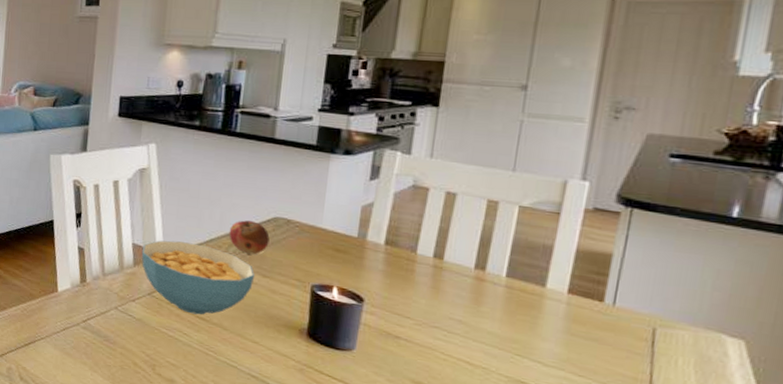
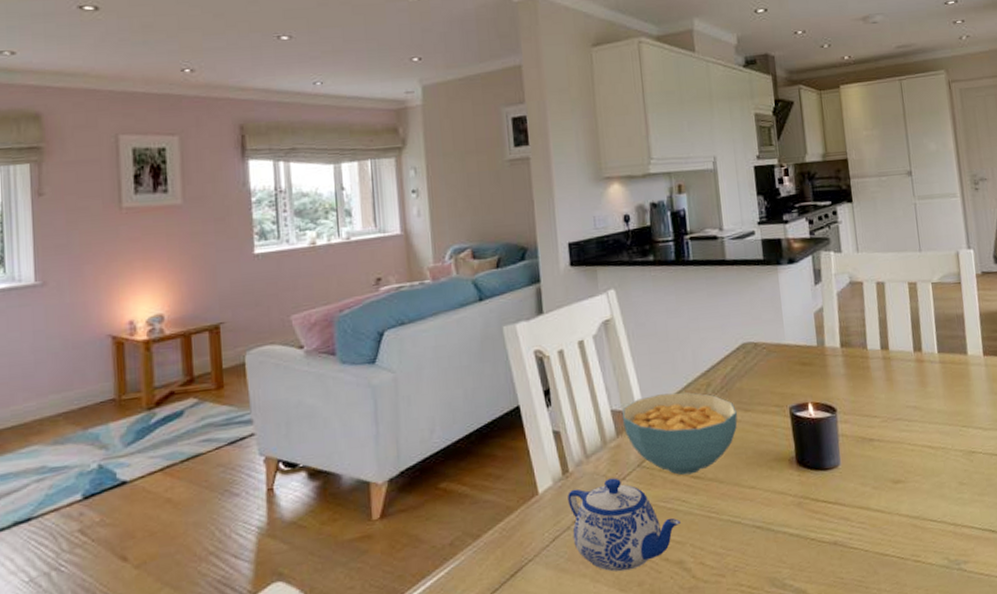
teapot: none [80,296,178,373] -> present [568,477,680,572]
fruit: present [229,220,270,255] -> none [704,353,743,391]

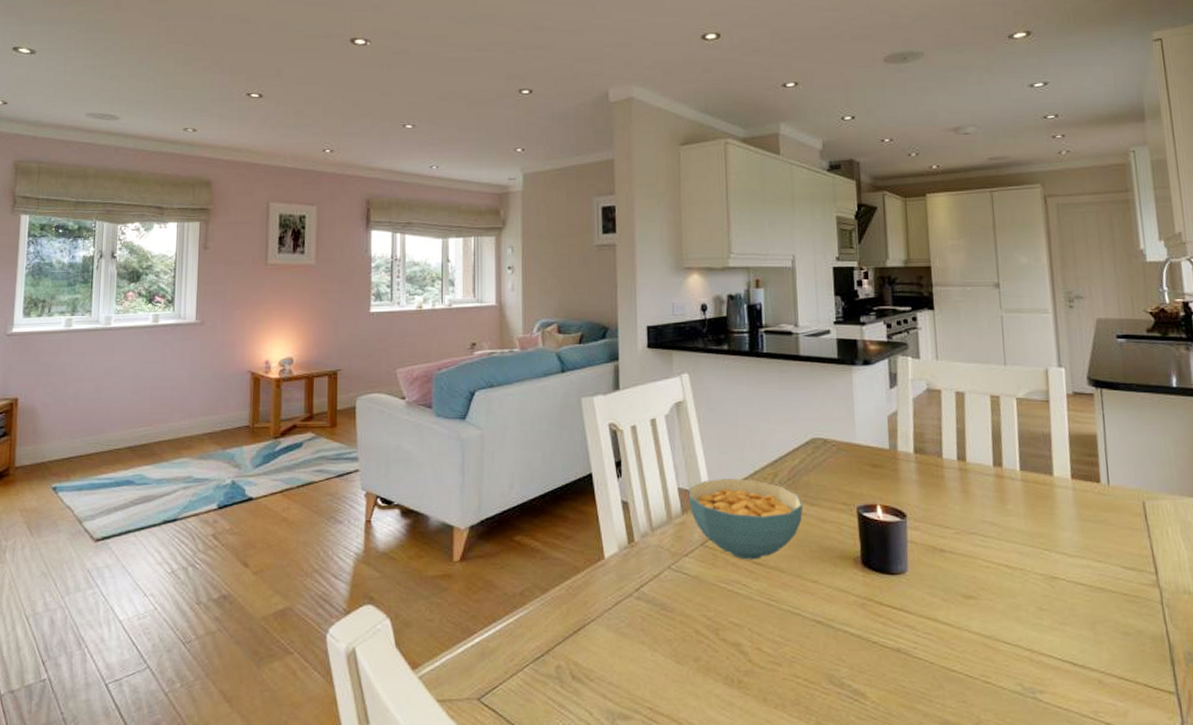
teapot: present [568,477,680,572] -> none [632,553,740,645]

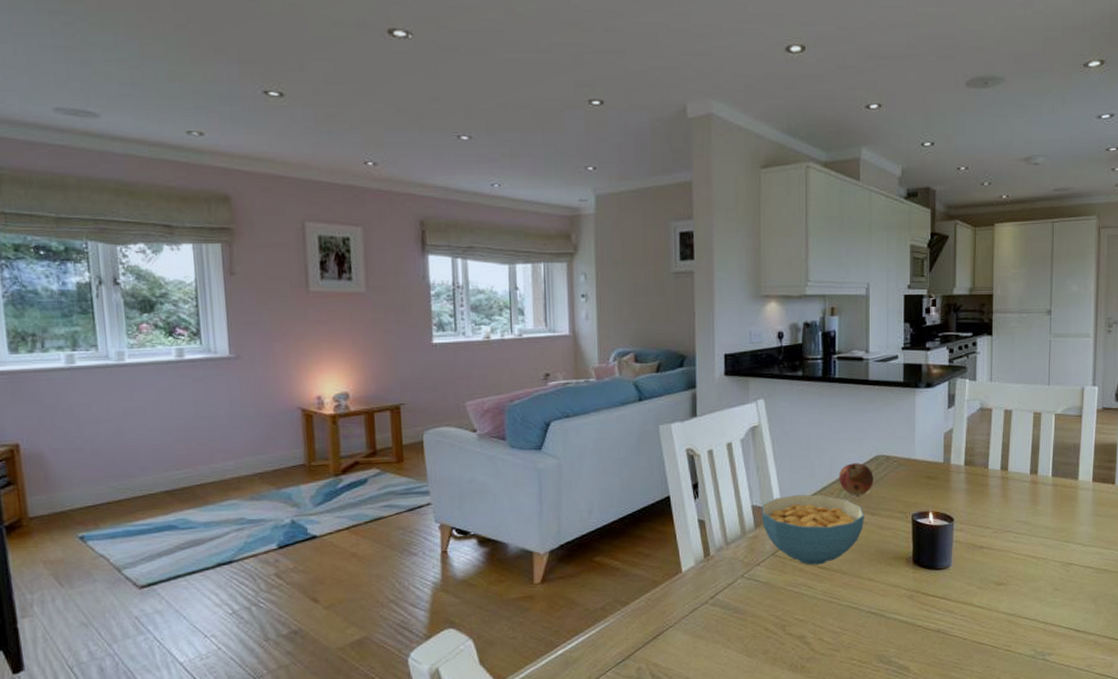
fruit: none [771,446,811,483] -> present [839,463,874,496]

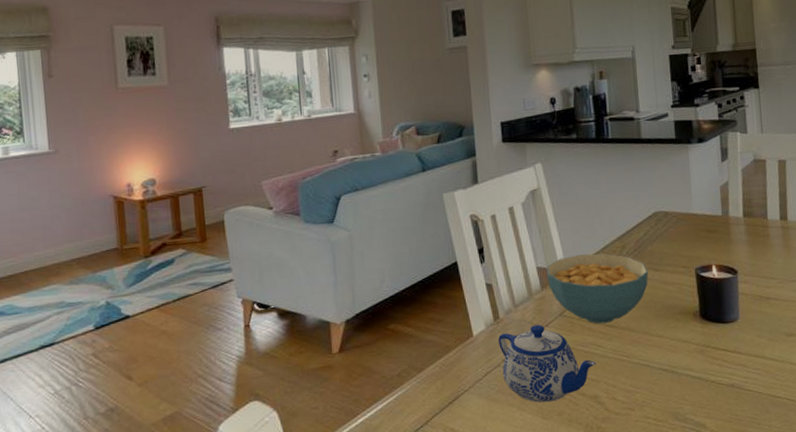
teapot: none [708,563,805,641] -> present [498,324,596,403]
fruit: present [839,463,874,496] -> none [619,220,654,253]

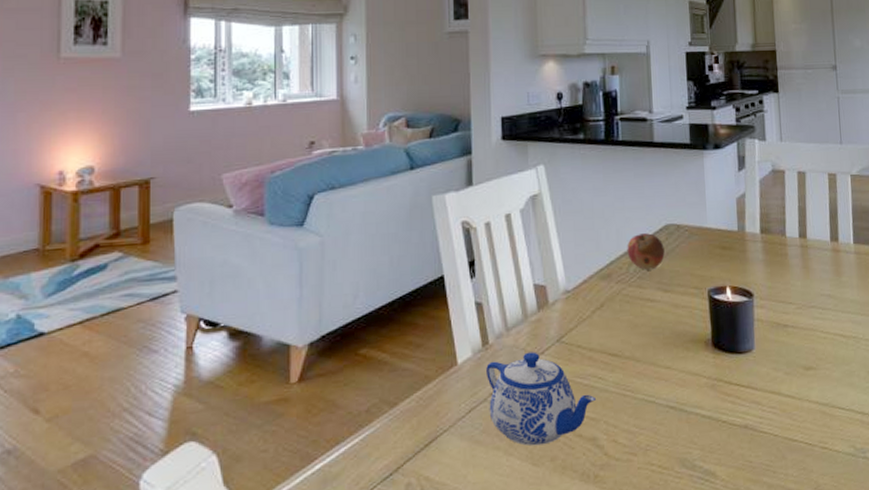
cereal bowl: present [546,253,649,324] -> none [544,270,658,353]
fruit: none [619,220,654,253] -> present [627,233,665,271]

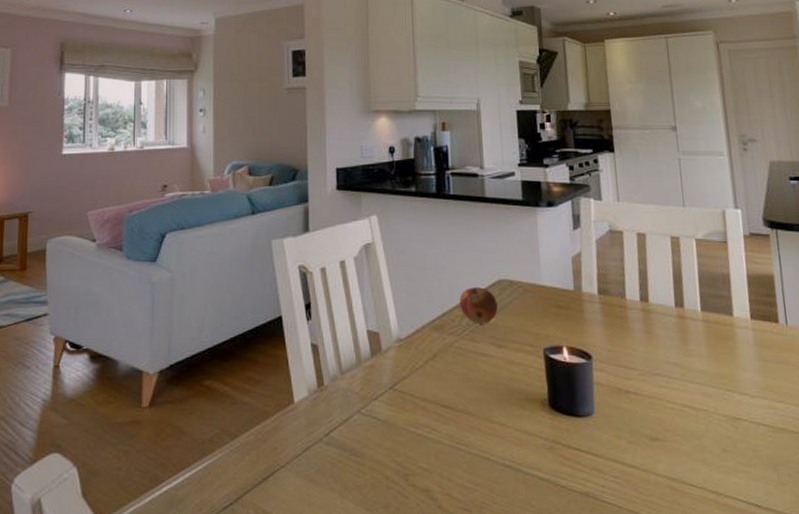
teapot: present [486,352,596,446] -> none [321,397,429,491]

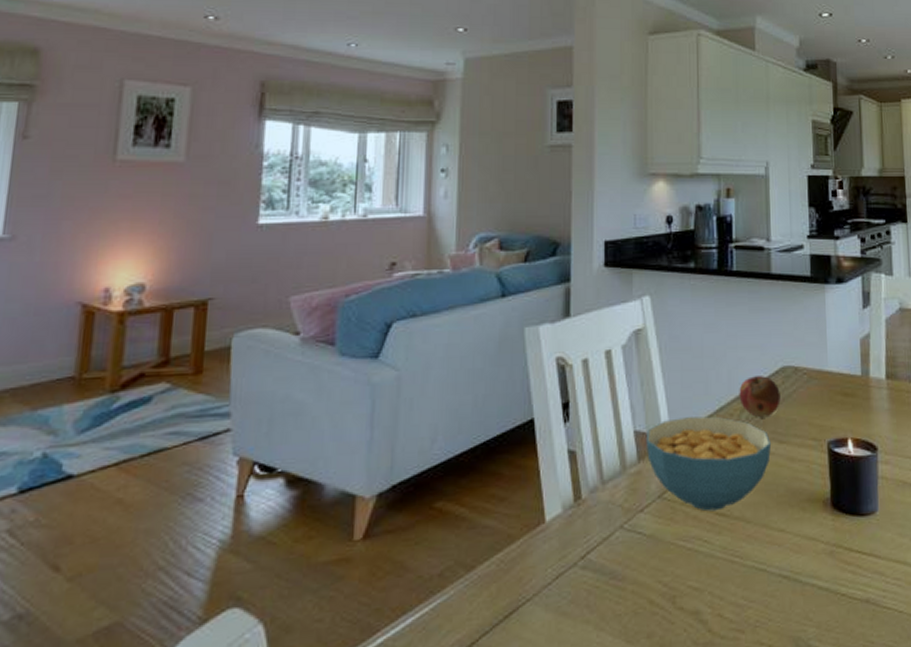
cereal bowl: none [377,321,491,403] -> present [645,416,772,511]

